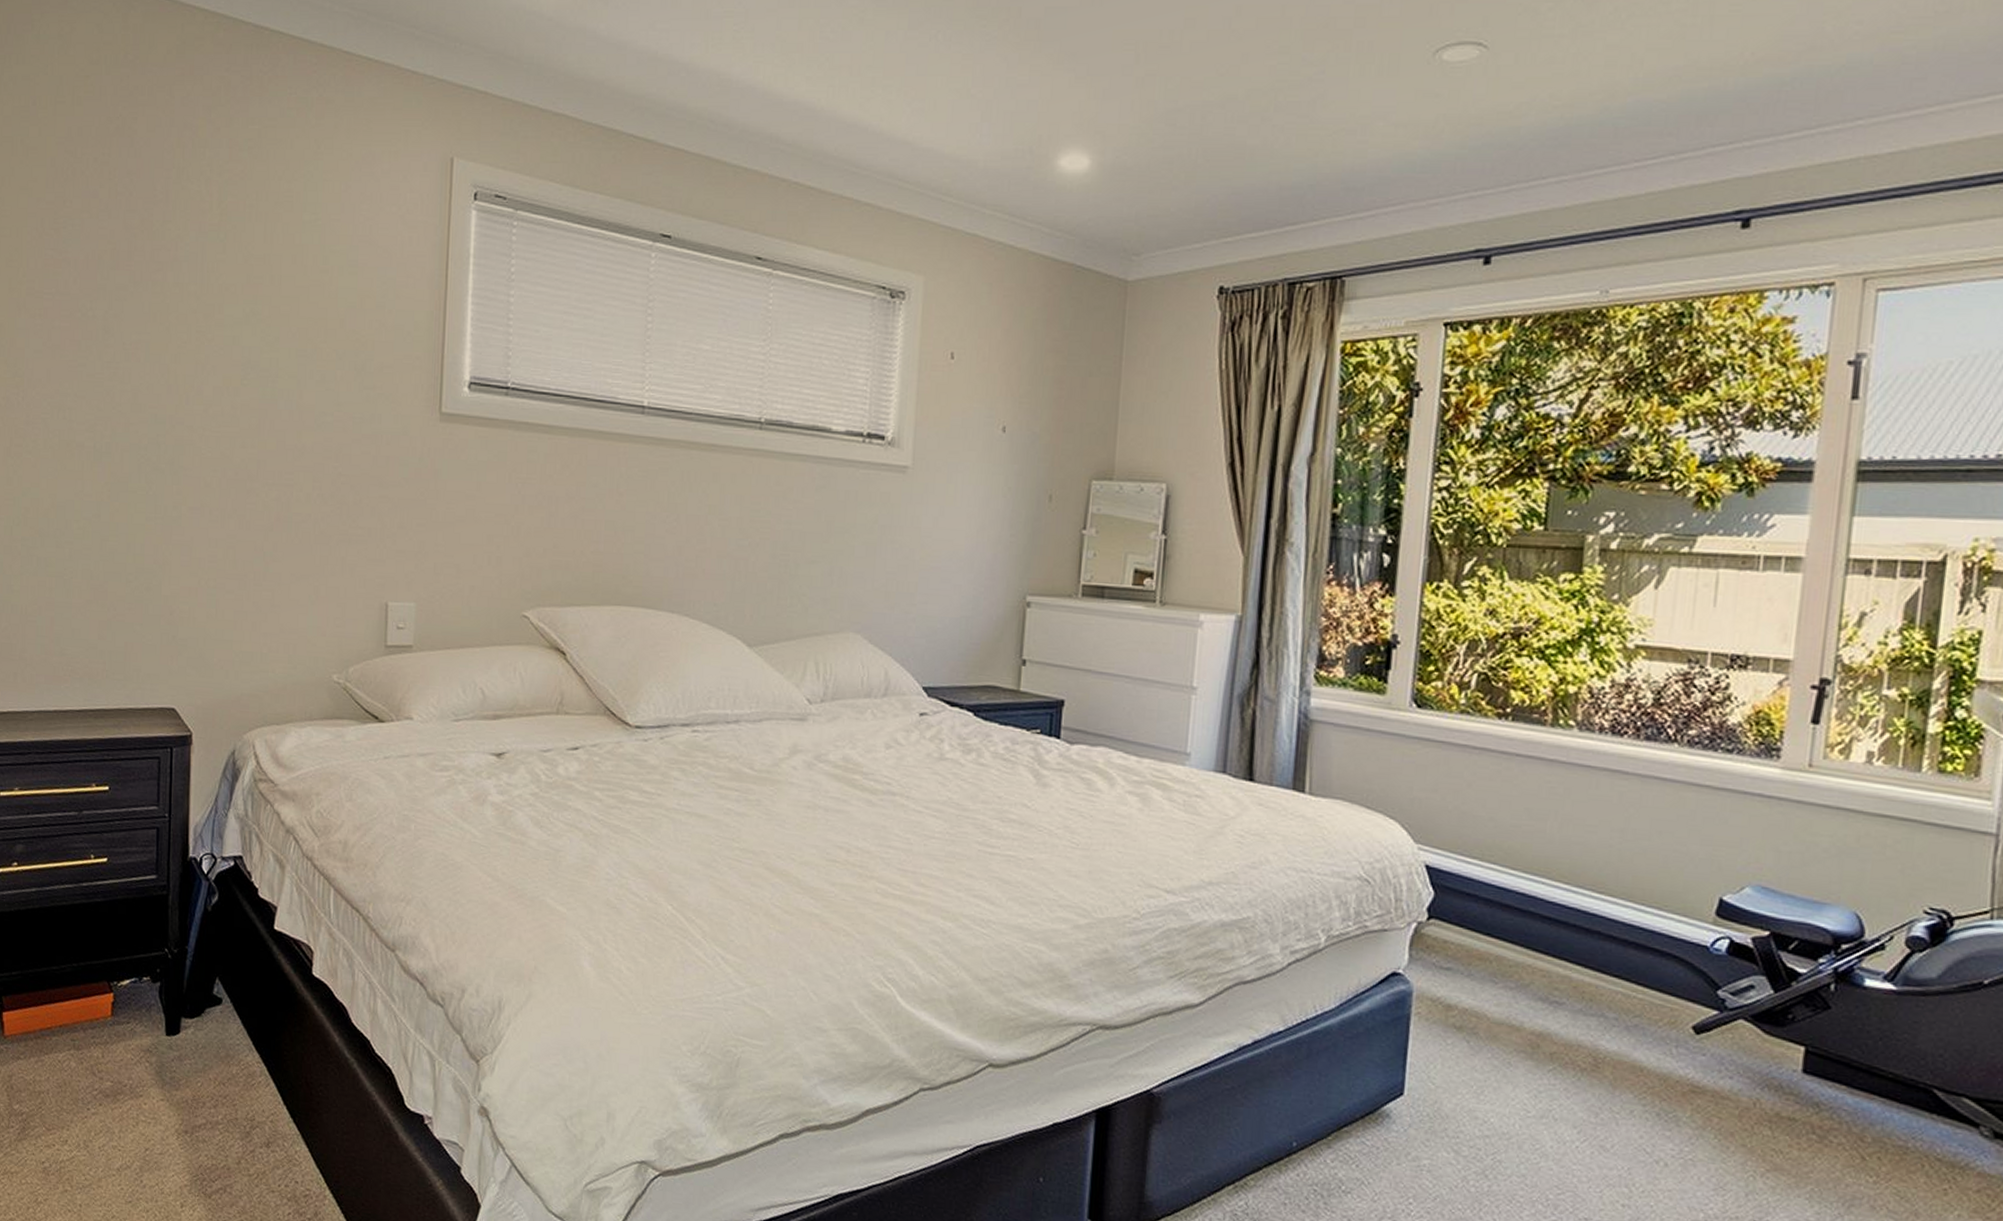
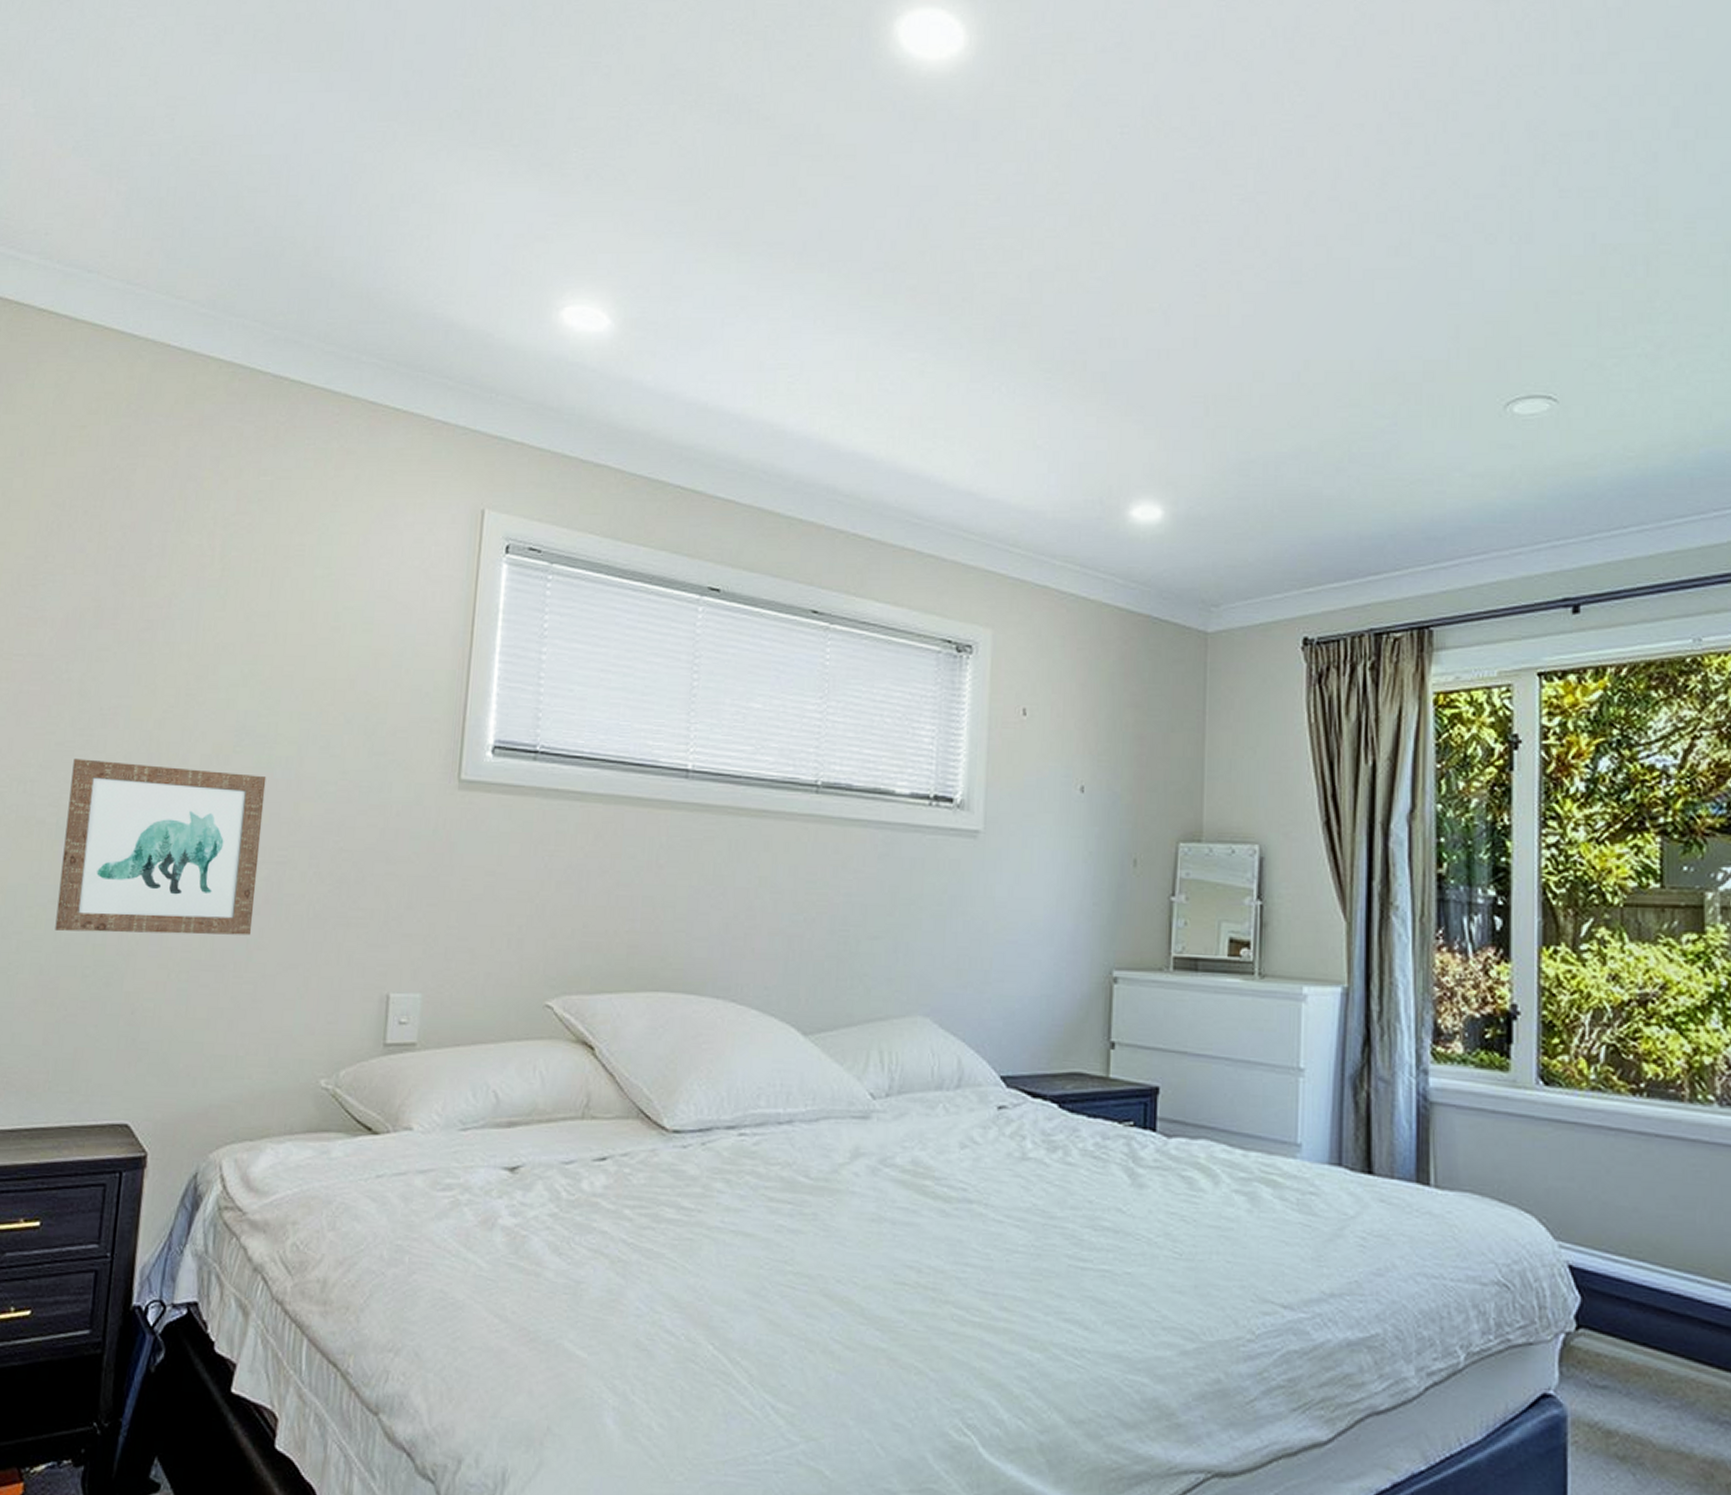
wall art: none [100,389,271,549] -> present [55,758,267,936]

